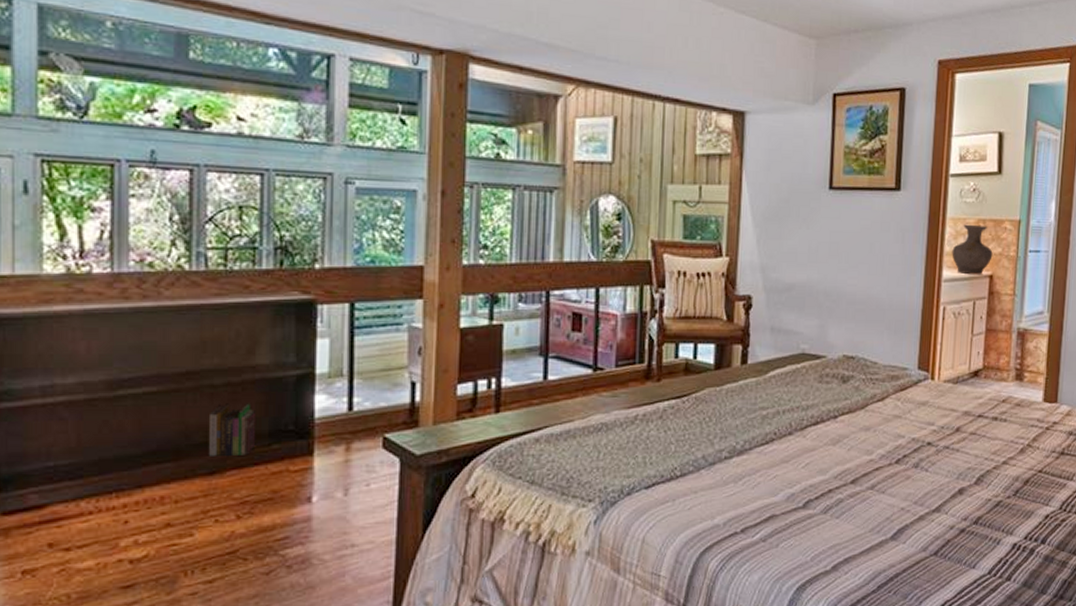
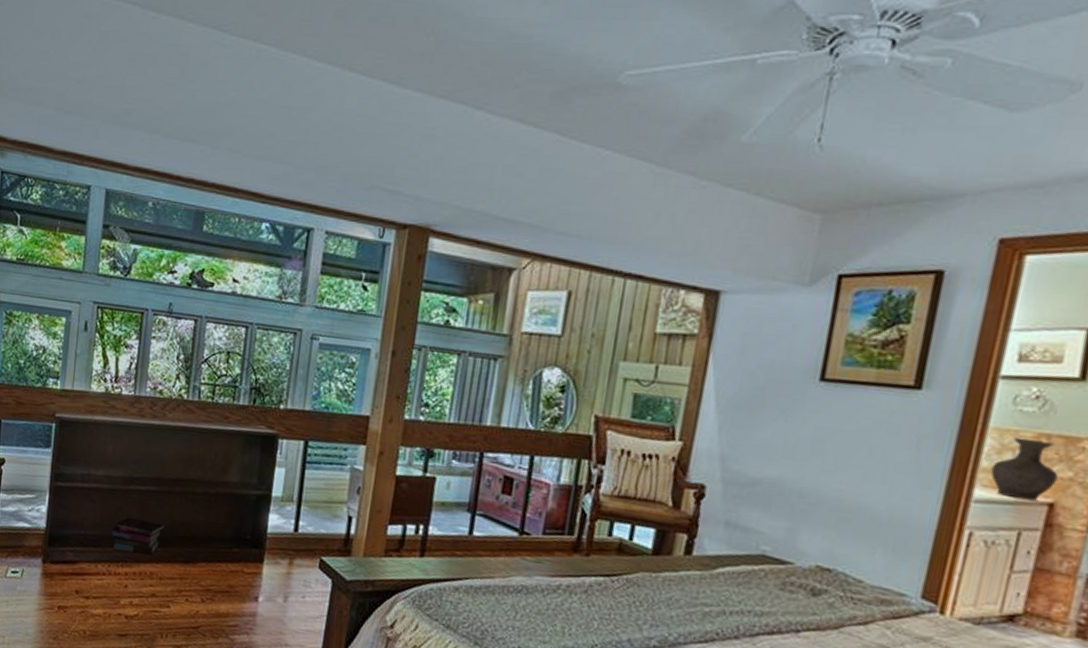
books: none [93,432,174,477] -> present [109,518,164,555]
books: present [209,403,257,456] -> none [187,509,224,553]

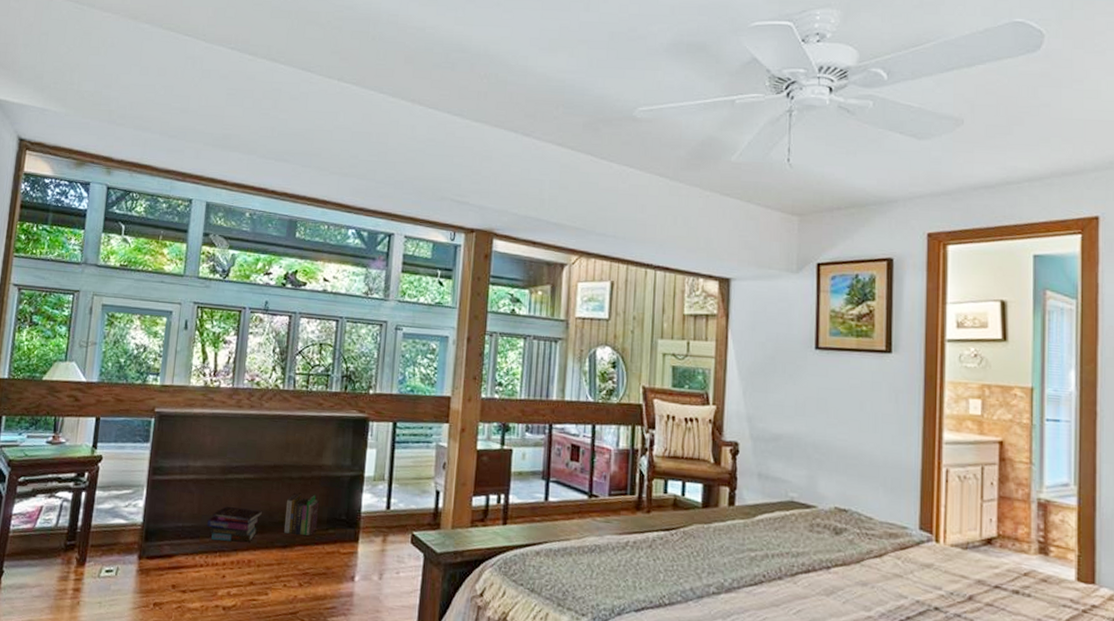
books: none [187,509,224,553] -> present [284,493,320,536]
vase: present [990,437,1059,502] -> none [953,388,1002,441]

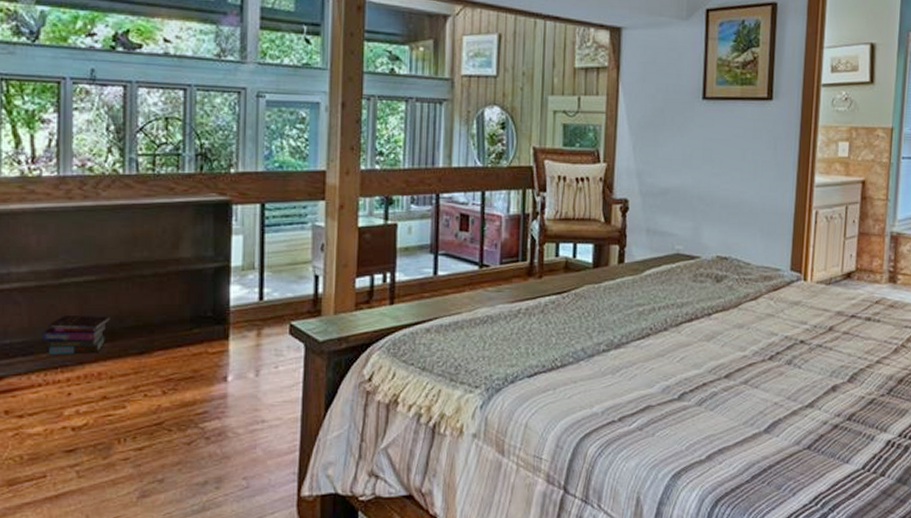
books: present [284,493,320,536] -> none [140,292,180,338]

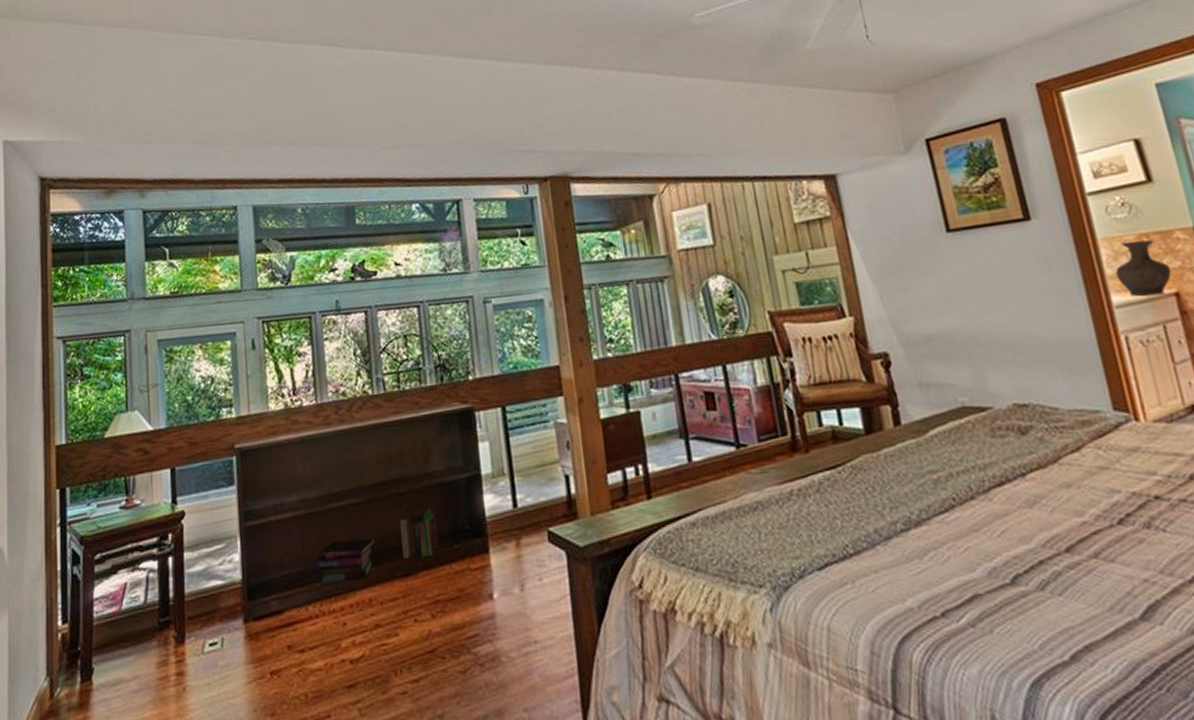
books: none [140,292,180,338] -> present [400,507,440,559]
vase: none [824,132,865,181] -> present [1115,240,1172,296]

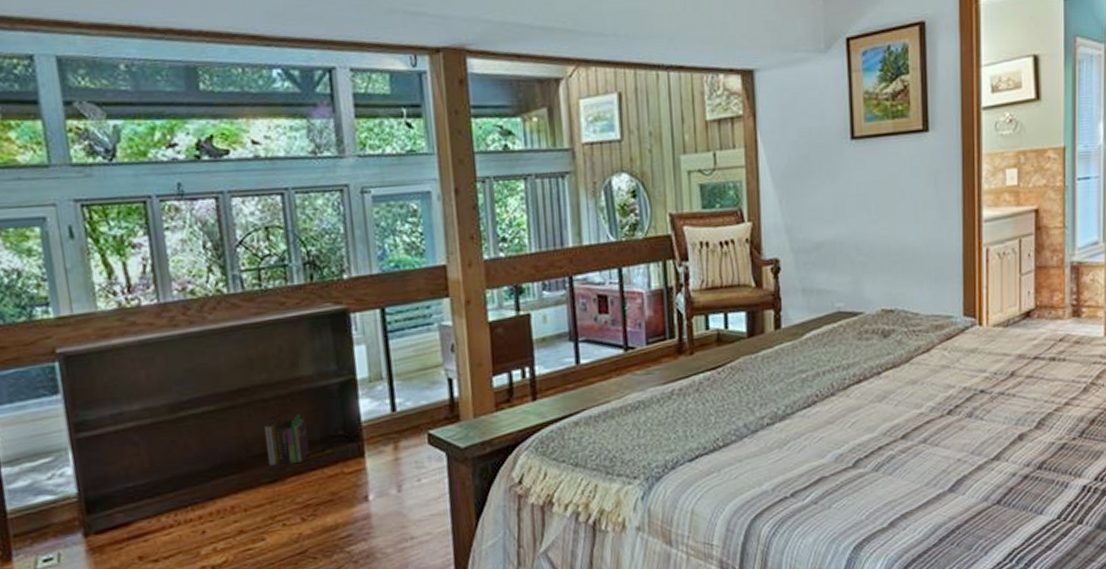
books: present [314,539,375,583] -> none [165,447,236,493]
vase: present [1115,240,1172,296] -> none [991,157,1037,212]

